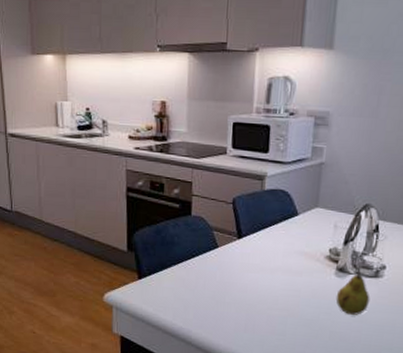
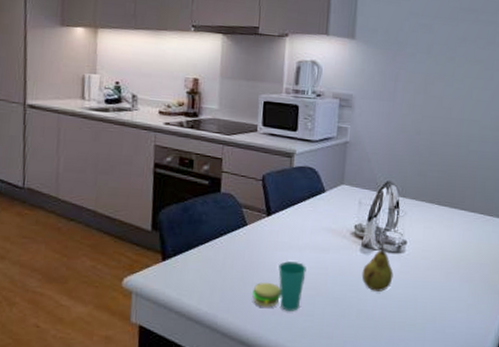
cup: none [224,283,278,330] -> present [252,261,306,311]

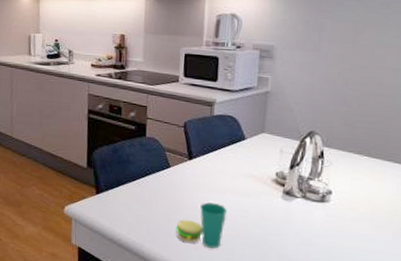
fruit: present [361,248,394,292] -> none [283,196,317,239]

